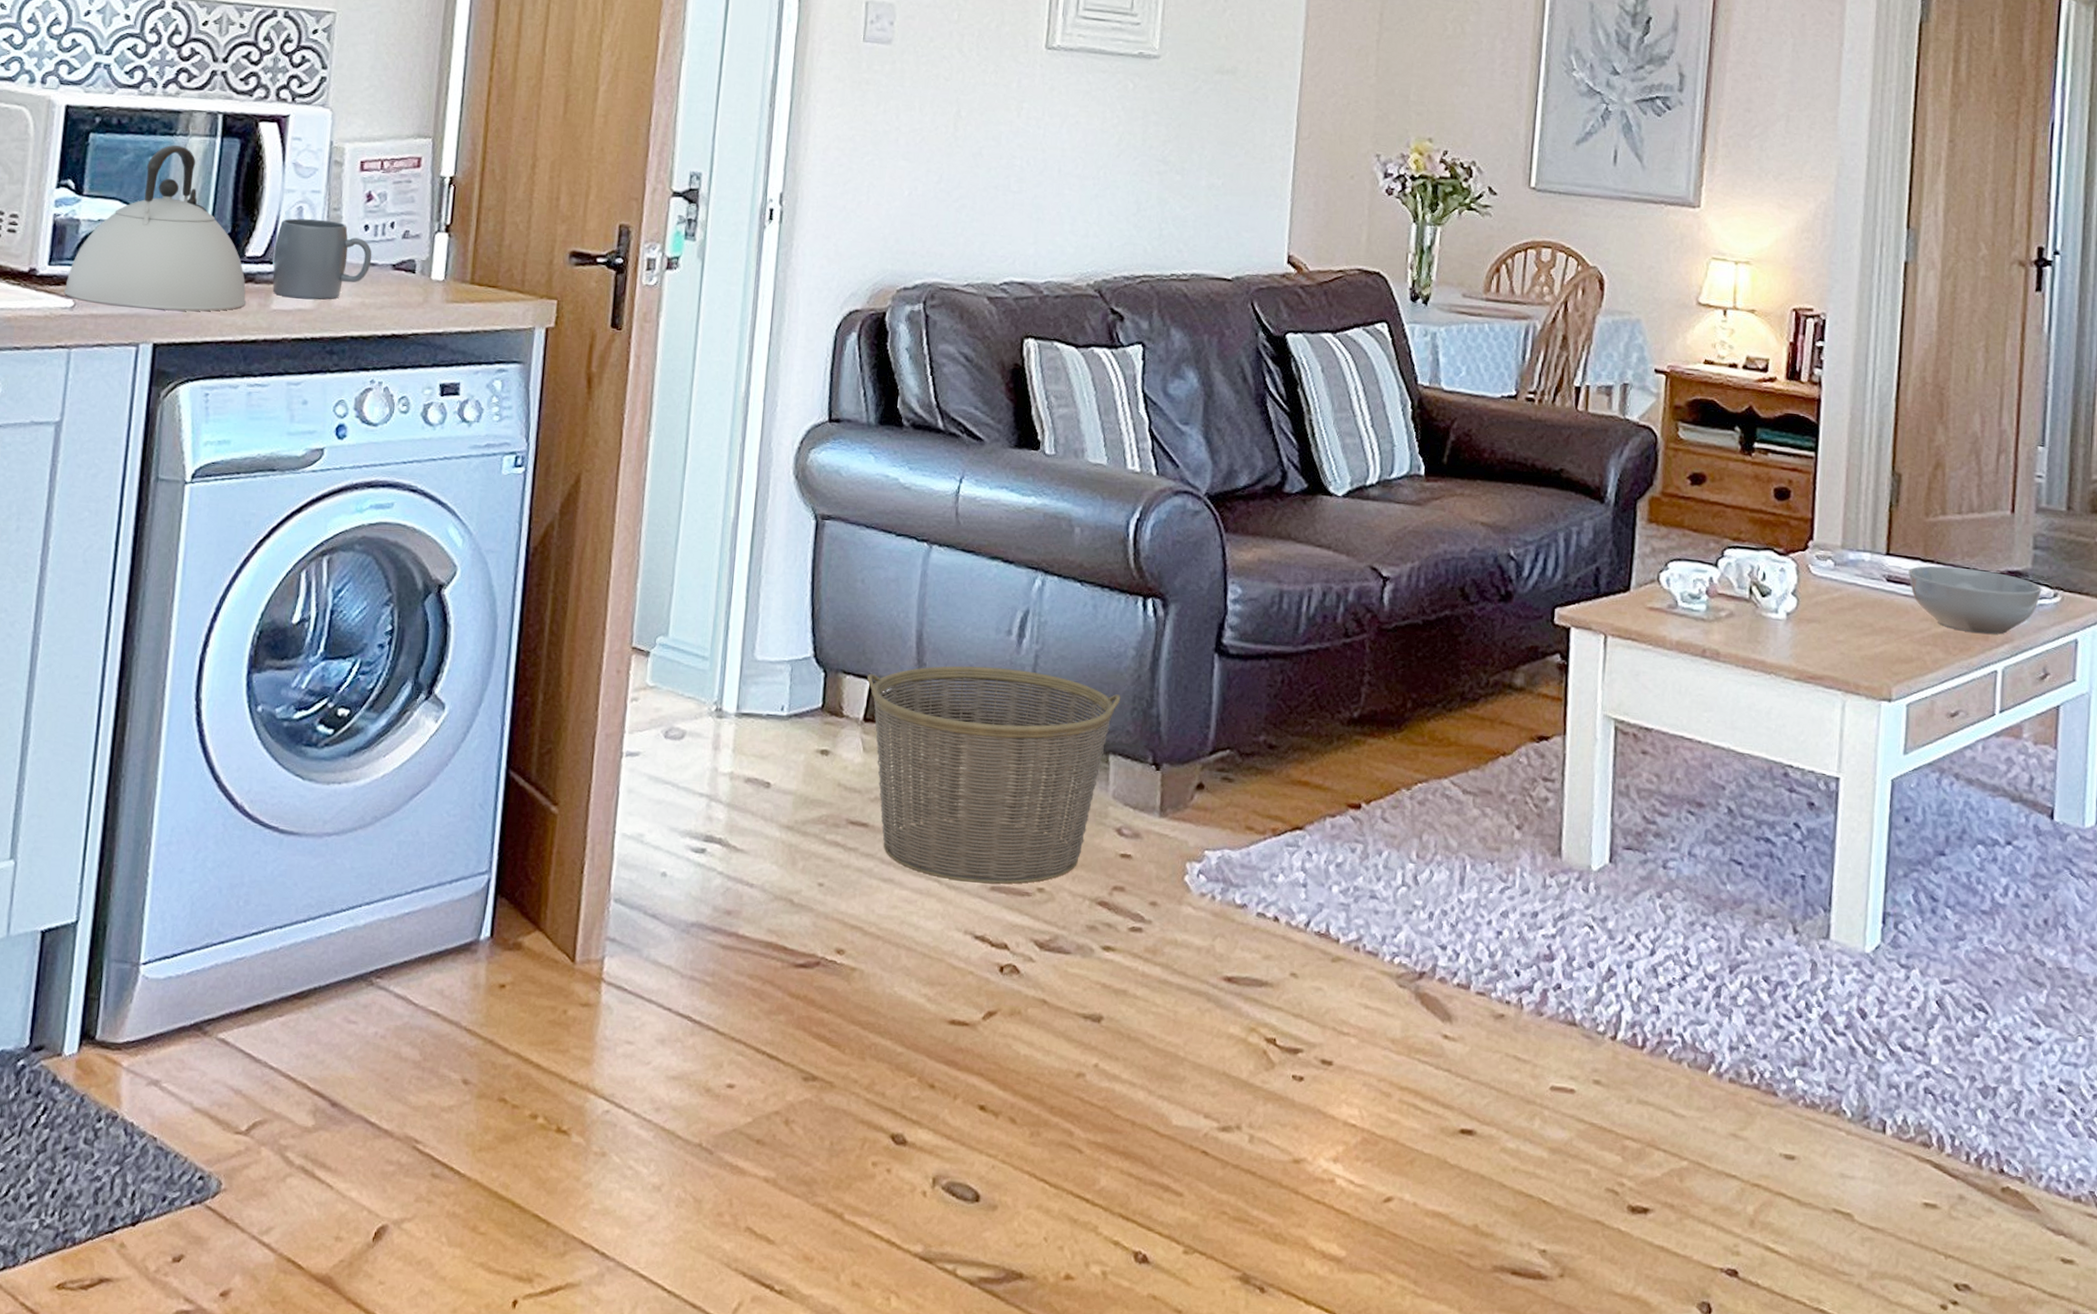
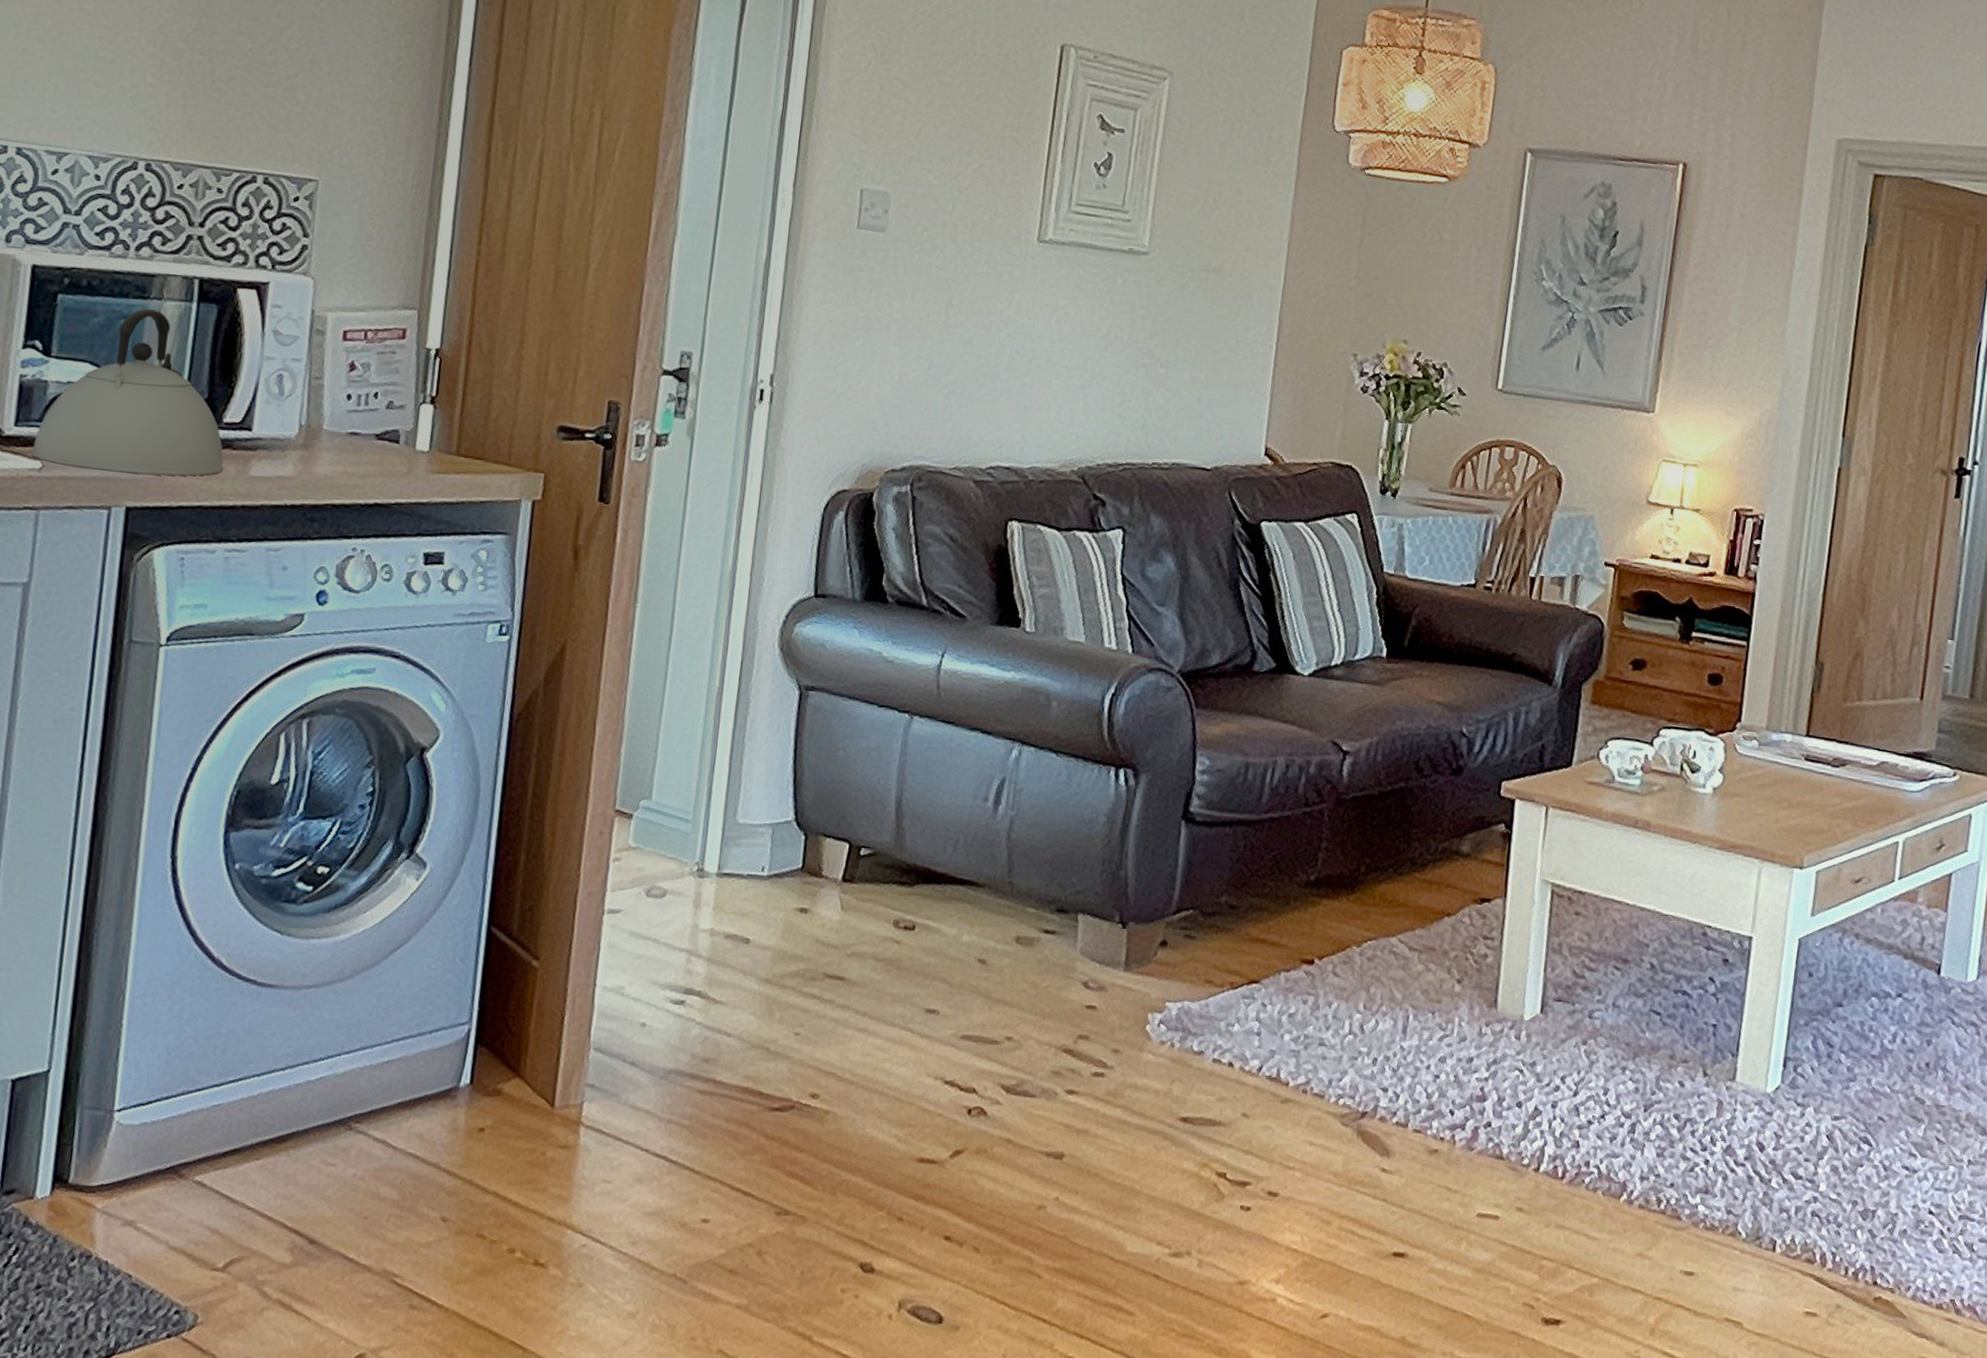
mug: present [272,218,372,300] -> none [251,386,355,468]
basket: present [867,665,1121,884] -> none [847,830,1091,1033]
bowl: present [1908,566,2042,635] -> none [1825,746,1943,809]

